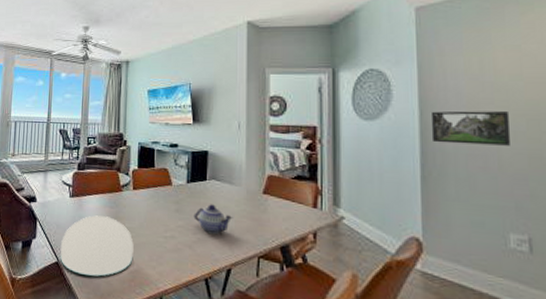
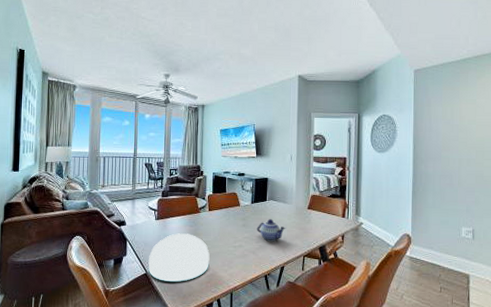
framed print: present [430,111,512,146] -> none [420,145,467,169]

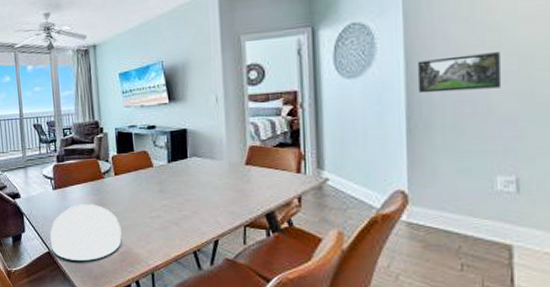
teapot: present [256,219,286,242] -> none [177,181,217,210]
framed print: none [420,145,467,169] -> present [417,52,502,94]

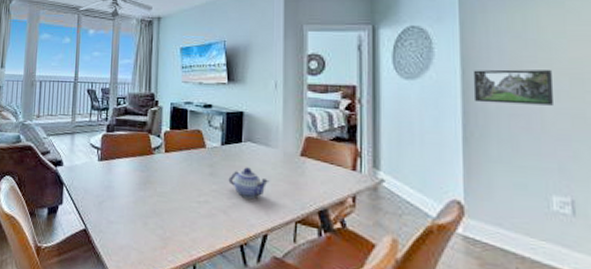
plate: present [50,204,122,262] -> none [88,179,166,245]
teapot: none [177,181,217,210] -> present [228,167,270,200]

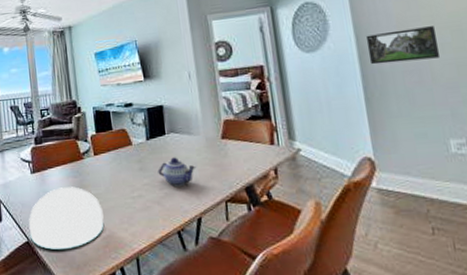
plate: none [88,179,166,245] -> present [29,187,105,251]

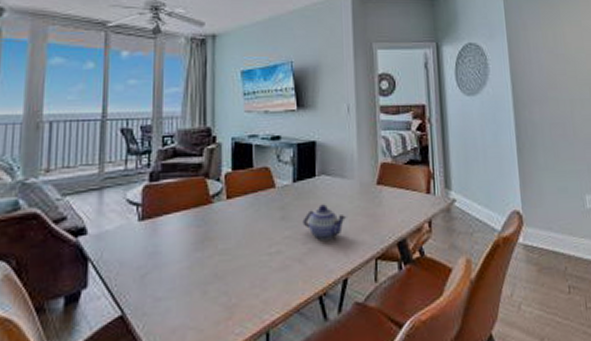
plate: present [29,187,105,251] -> none [127,239,230,327]
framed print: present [366,26,441,65] -> none [520,81,581,114]

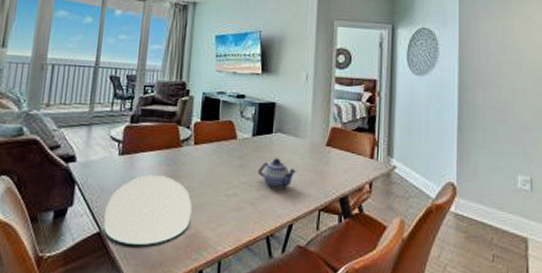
plate: none [127,239,230,327] -> present [103,175,192,246]

